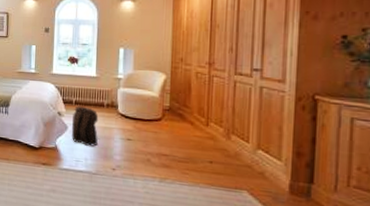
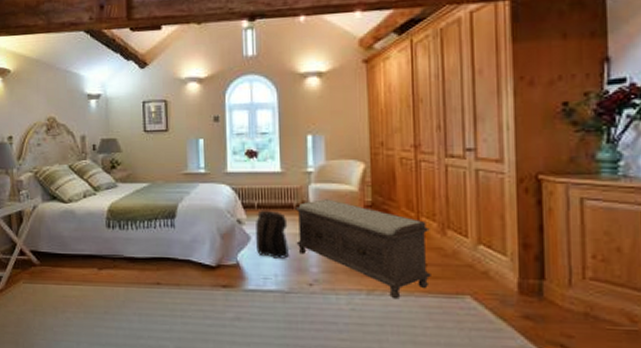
bench: none [104,101,217,188] -> present [295,199,431,300]

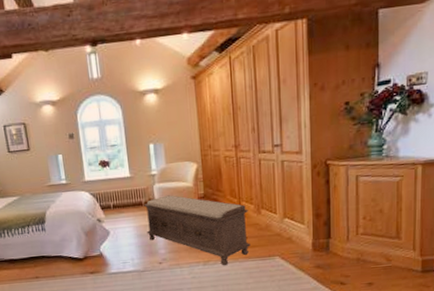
backpack: present [255,210,289,259] -> none [113,208,142,246]

